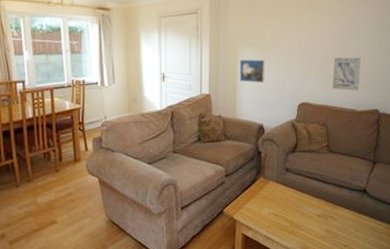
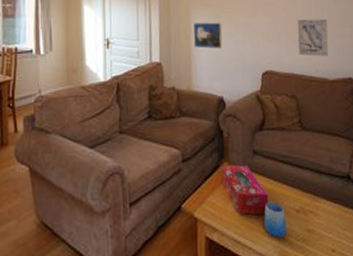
tissue box: none [258,179,296,218] -> present [221,165,269,215]
cup: none [290,208,309,235] -> present [263,201,287,237]

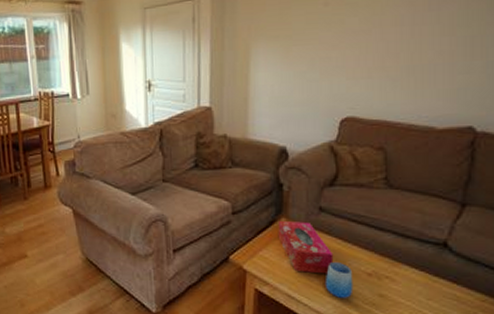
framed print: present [193,22,223,49] -> none [252,57,291,91]
wall art: present [297,19,329,57] -> none [395,48,448,100]

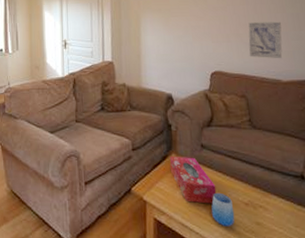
wall art: none [395,48,448,100] -> present [248,21,283,59]

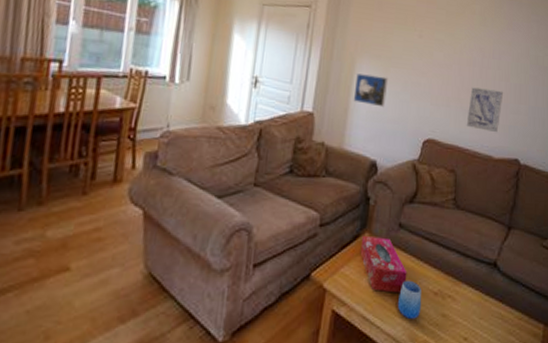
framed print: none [143,25,172,50] -> present [353,73,389,108]

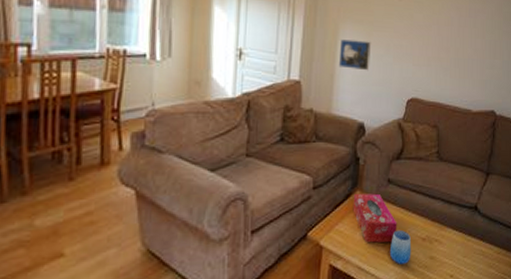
wall art: present [466,87,504,133] -> none [446,46,480,88]

